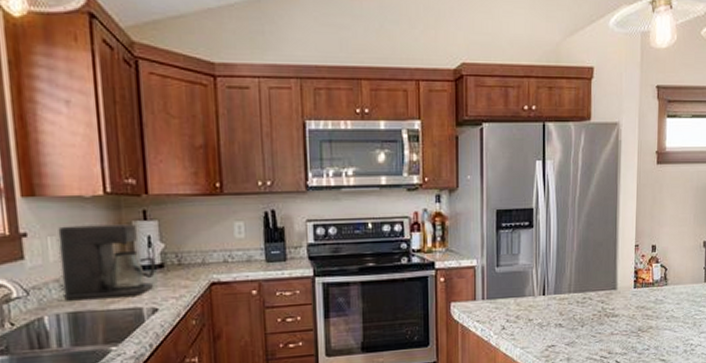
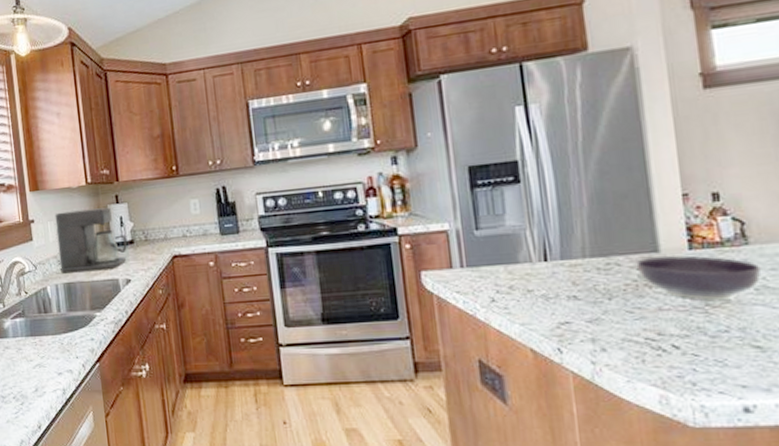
bowl: none [601,292,672,326] -> present [636,255,762,300]

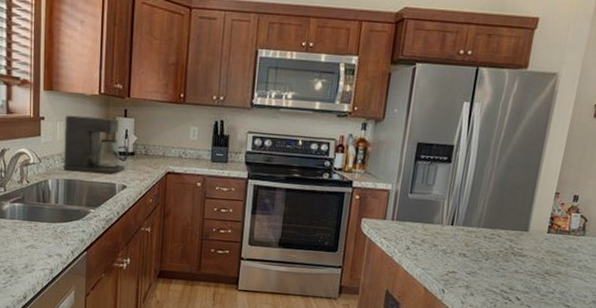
bowl: present [636,255,762,300] -> none [511,234,587,271]

